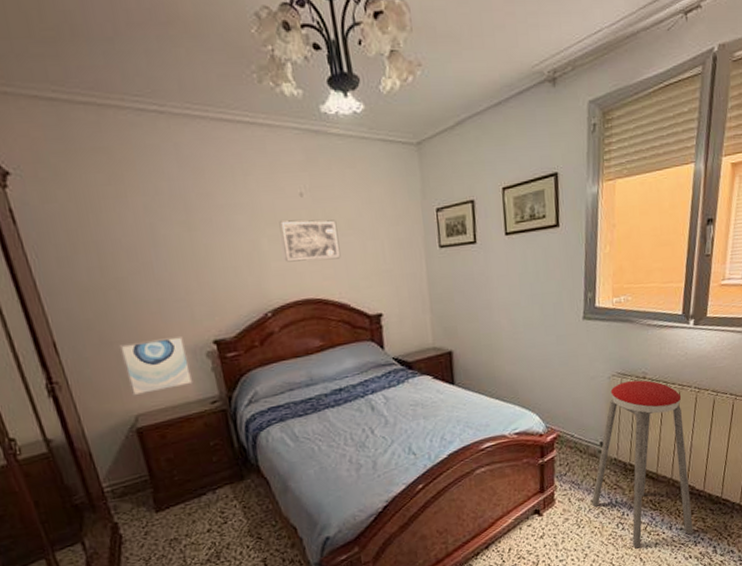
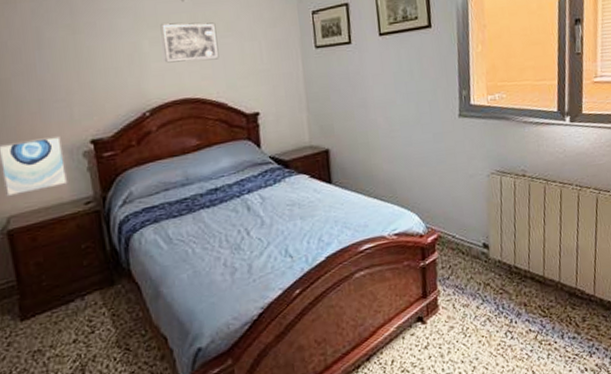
music stool: present [592,380,694,549] -> none [477,178,588,360]

